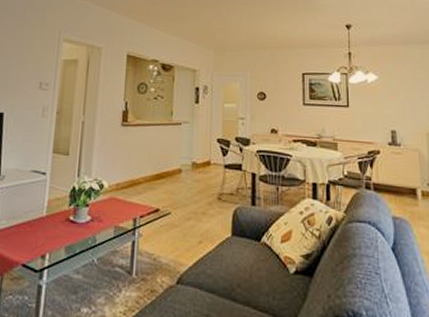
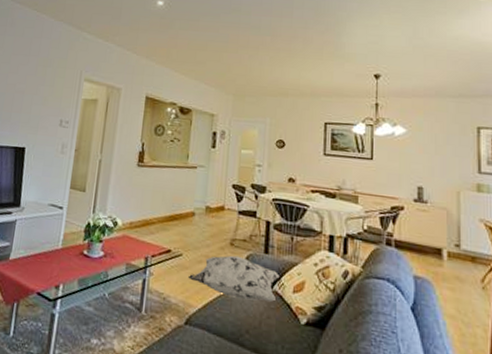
decorative pillow: none [177,210,267,254] -> present [187,255,280,302]

